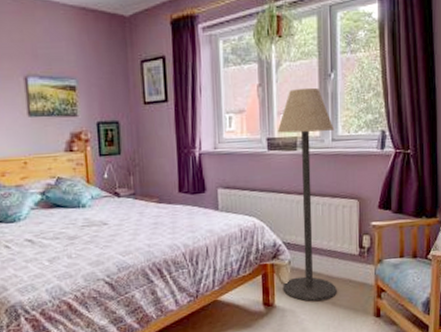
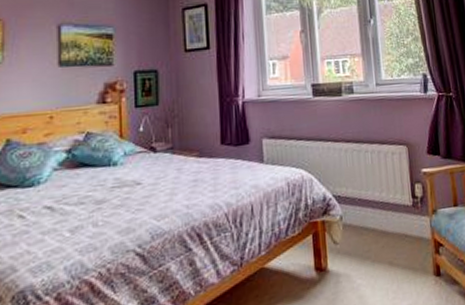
floor lamp: present [277,87,337,302] -> none [321,33,393,263]

